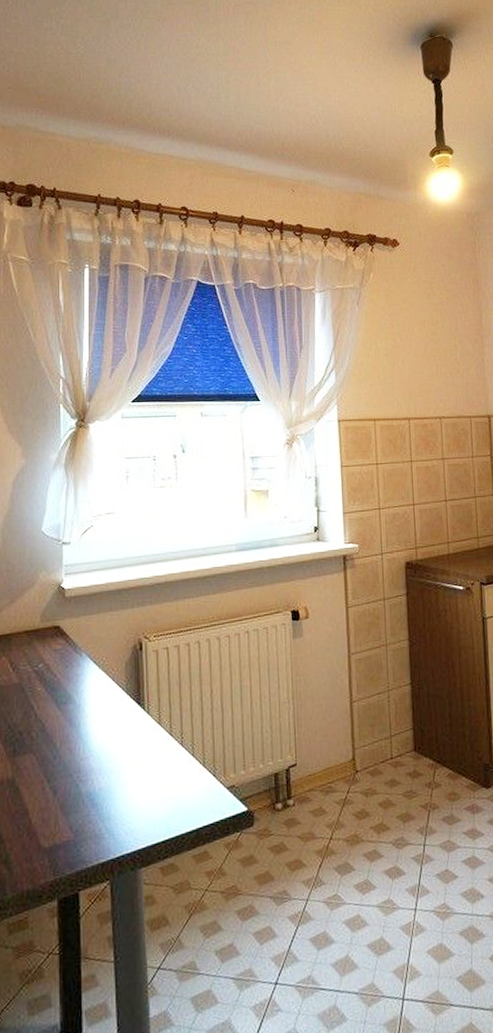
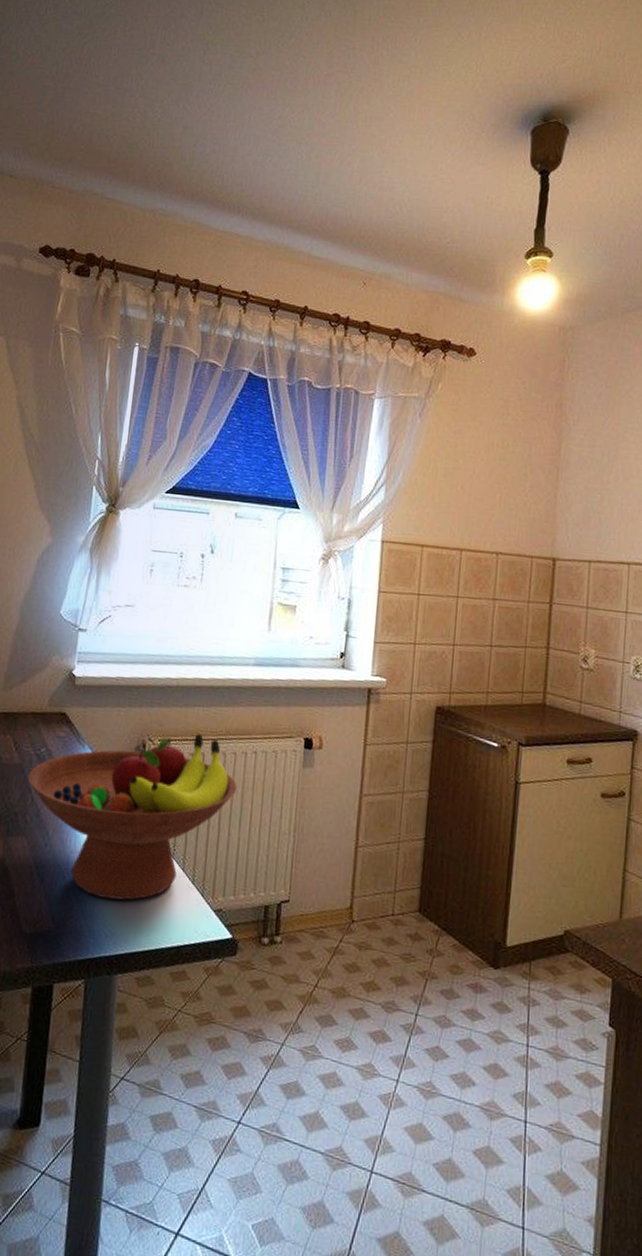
fruit bowl: none [29,624,235,798] -> present [28,734,237,901]

